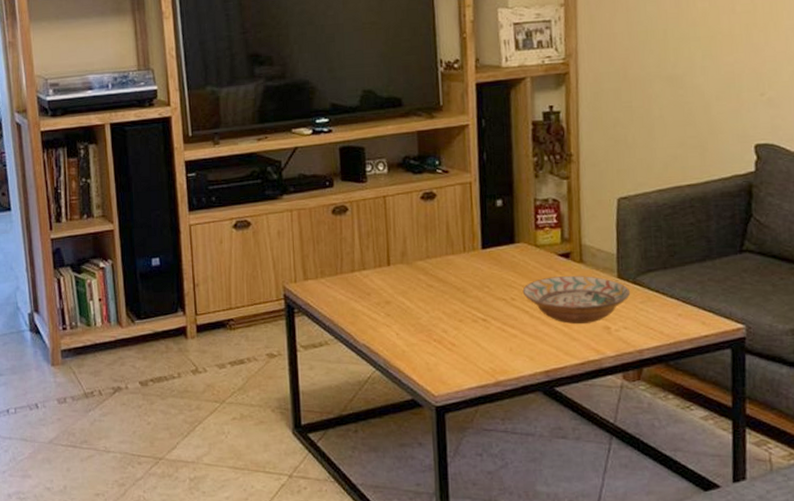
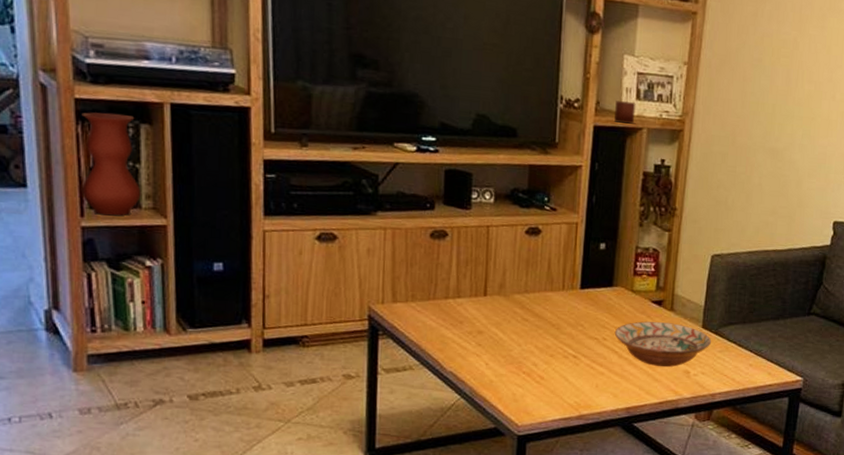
vase: none [46,138,93,227] -> present [81,112,141,216]
candle: none [495,49,517,76] -> present [614,97,636,124]

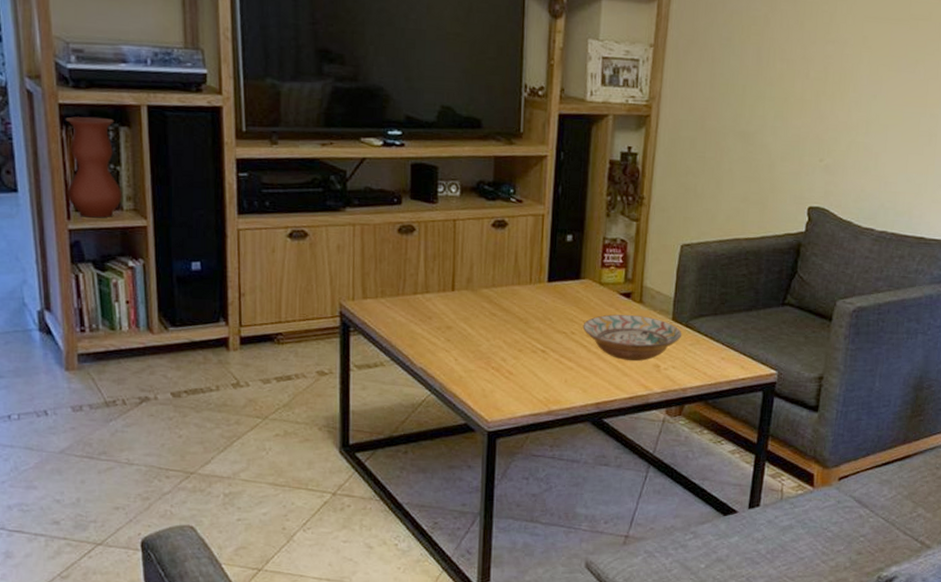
candle: present [614,97,636,124] -> none [579,83,601,111]

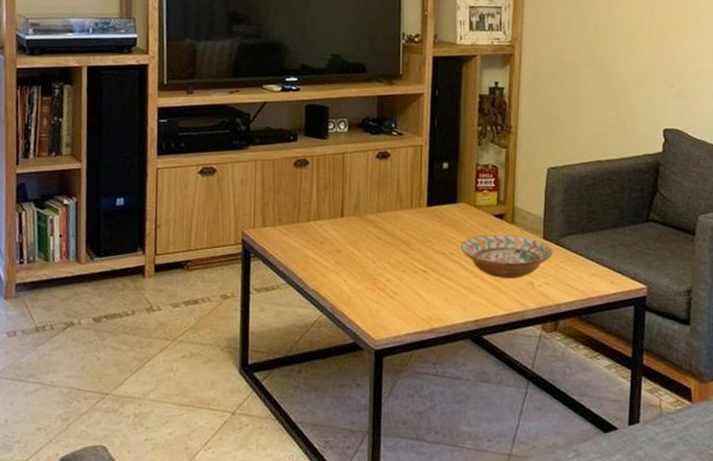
vase: present [65,116,122,218] -> none [17,78,63,163]

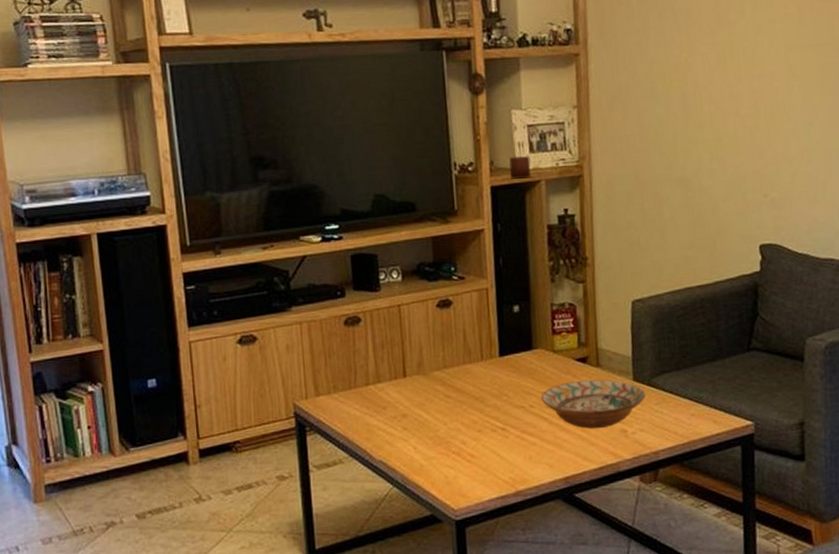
candle: none [451,29,469,52] -> present [509,152,532,179]

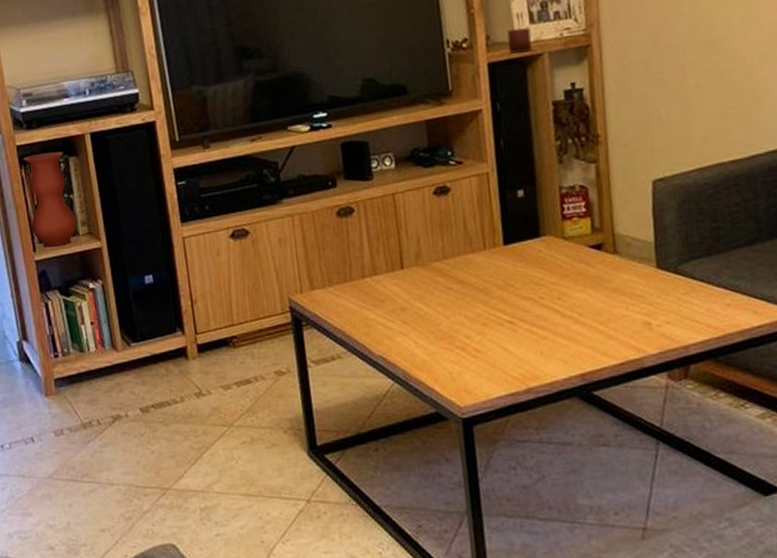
vase: none [23,250,79,349] -> present [23,151,78,248]
decorative bowl: present [540,379,646,429] -> none [551,268,673,321]

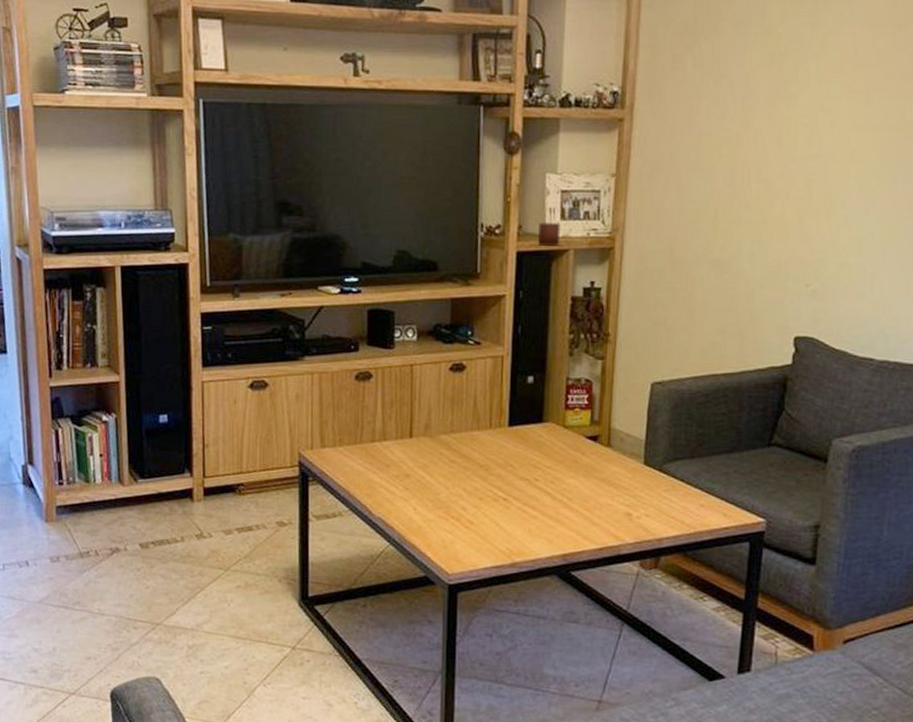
vase: present [23,151,78,248] -> none [49,279,98,375]

